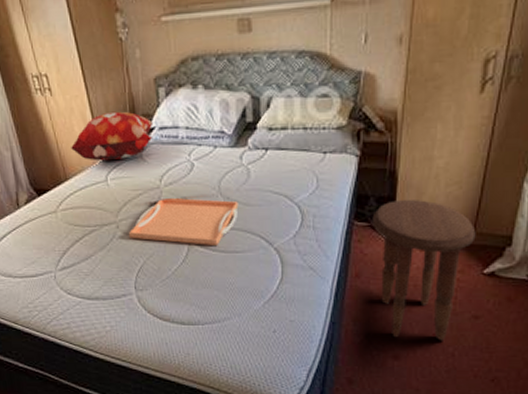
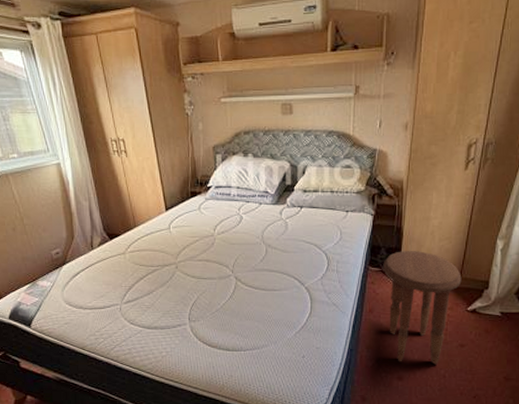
decorative pillow: present [71,111,154,161] -> none [141,172,211,212]
serving tray: present [129,197,239,245] -> none [186,244,278,284]

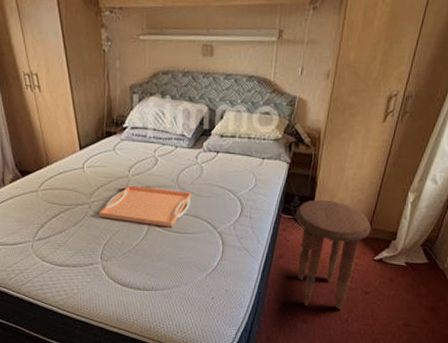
serving tray: none [186,244,278,284] -> present [99,185,192,227]

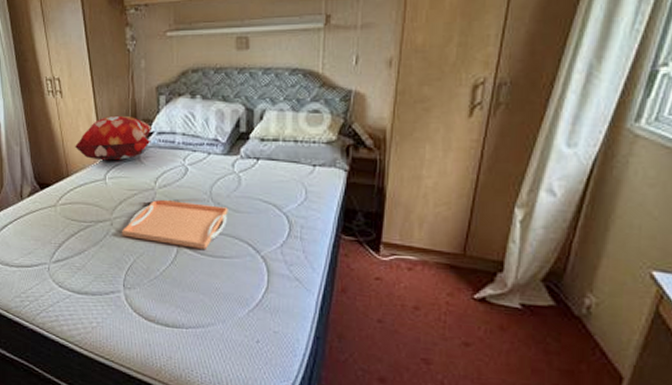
decorative pillow: none [54,110,127,152] -> present [75,115,153,161]
side table: present [295,200,371,310] -> none [359,217,466,367]

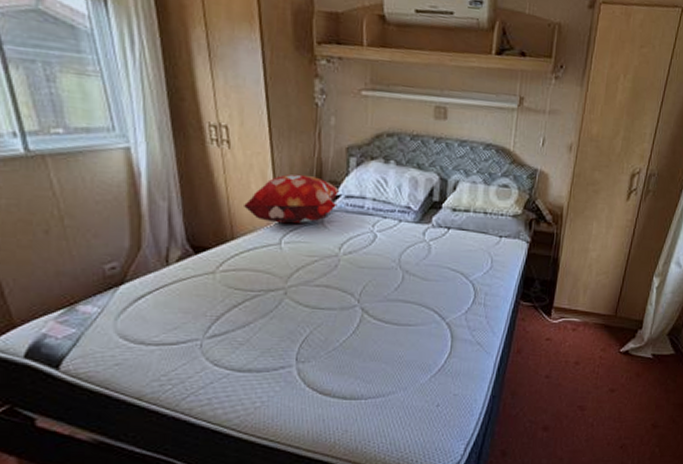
serving tray: present [122,199,228,249] -> none [298,266,417,318]

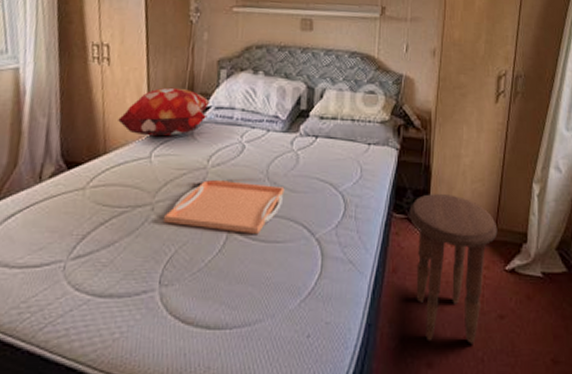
serving tray: none [298,266,417,318] -> present [164,179,285,234]
side table: none [535,284,617,412] -> present [409,194,498,344]

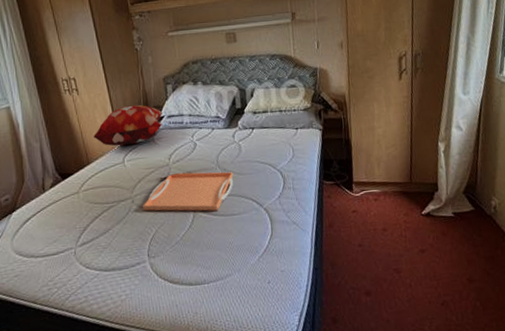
side table: present [409,194,498,344] -> none [336,160,413,276]

